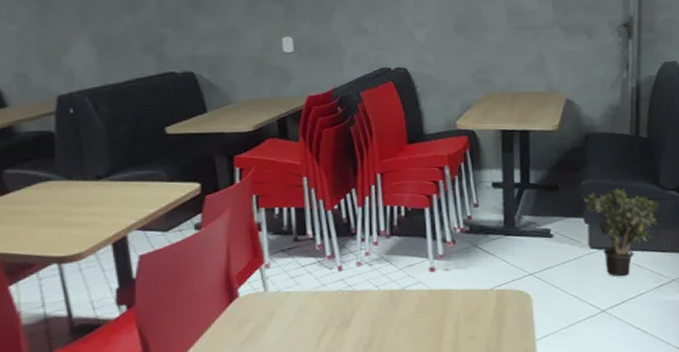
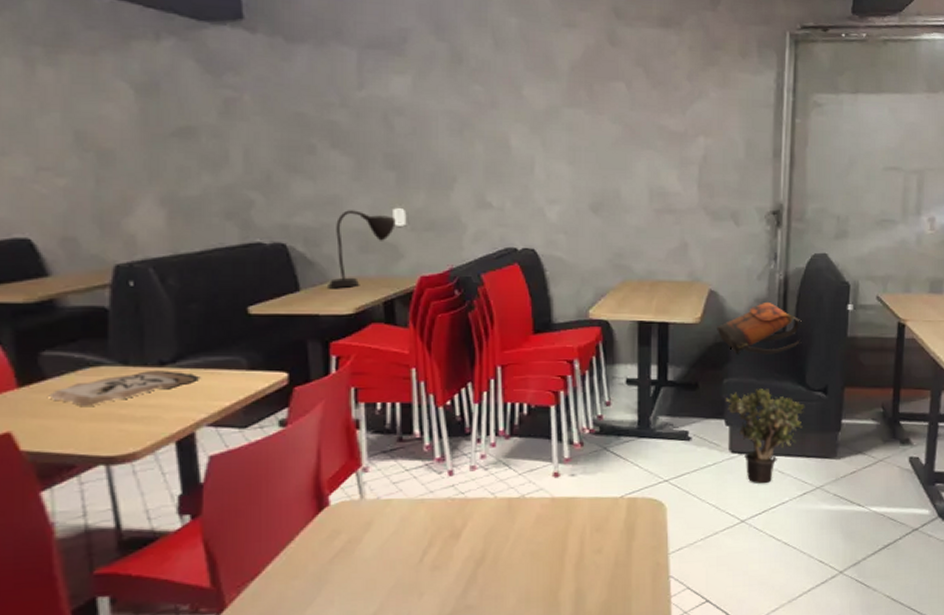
paper bag: none [11,184,130,216] -> present [48,371,200,407]
desk lamp: none [230,40,285,110] -> present [328,210,396,289]
backpack: none [574,108,655,157] -> present [717,301,802,355]

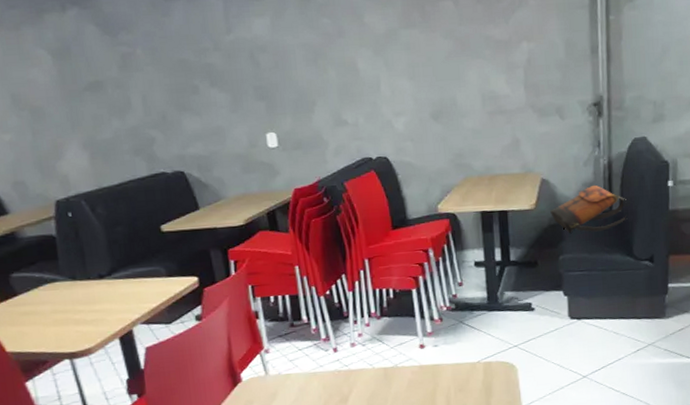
paper bag: present [48,371,200,407] -> none [21,282,131,315]
desk lamp: present [328,210,396,289] -> none [221,138,270,206]
potted plant: present [726,389,804,483] -> none [563,261,633,344]

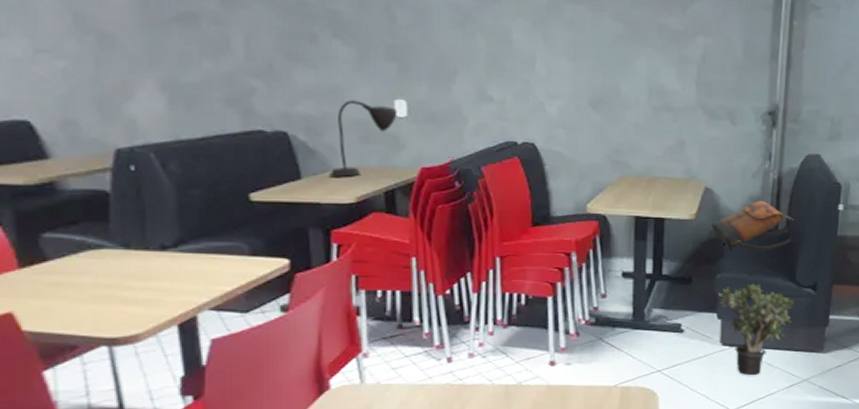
desk lamp: none [221,138,270,206] -> present [329,100,397,178]
potted plant: none [563,261,633,344] -> present [718,284,794,375]

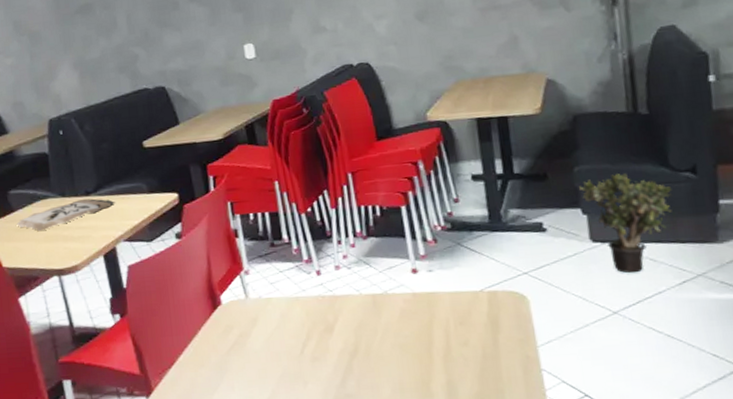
paper bag: none [50,255,202,289] -> present [16,198,115,232]
desk lamp: present [329,100,397,178] -> none [200,51,248,120]
backpack: present [711,200,794,251] -> none [559,83,658,140]

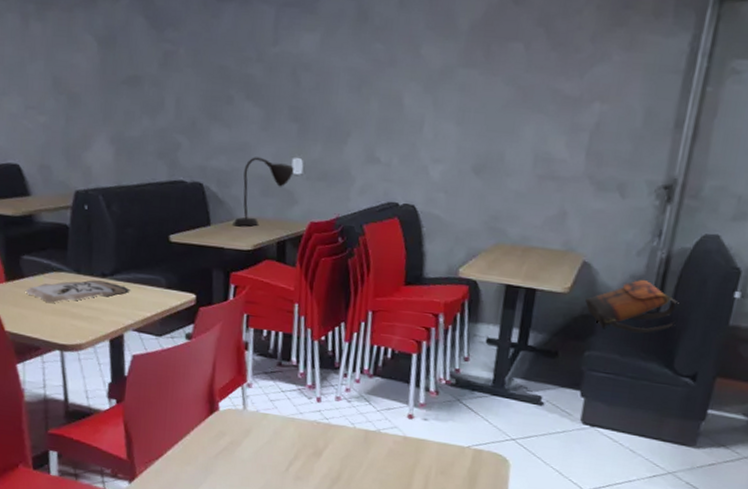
desk lamp: none [200,51,248,120] -> present [233,157,294,227]
backpack: none [559,83,658,140] -> present [585,279,679,334]
potted plant: present [579,173,672,273] -> none [584,365,668,459]

